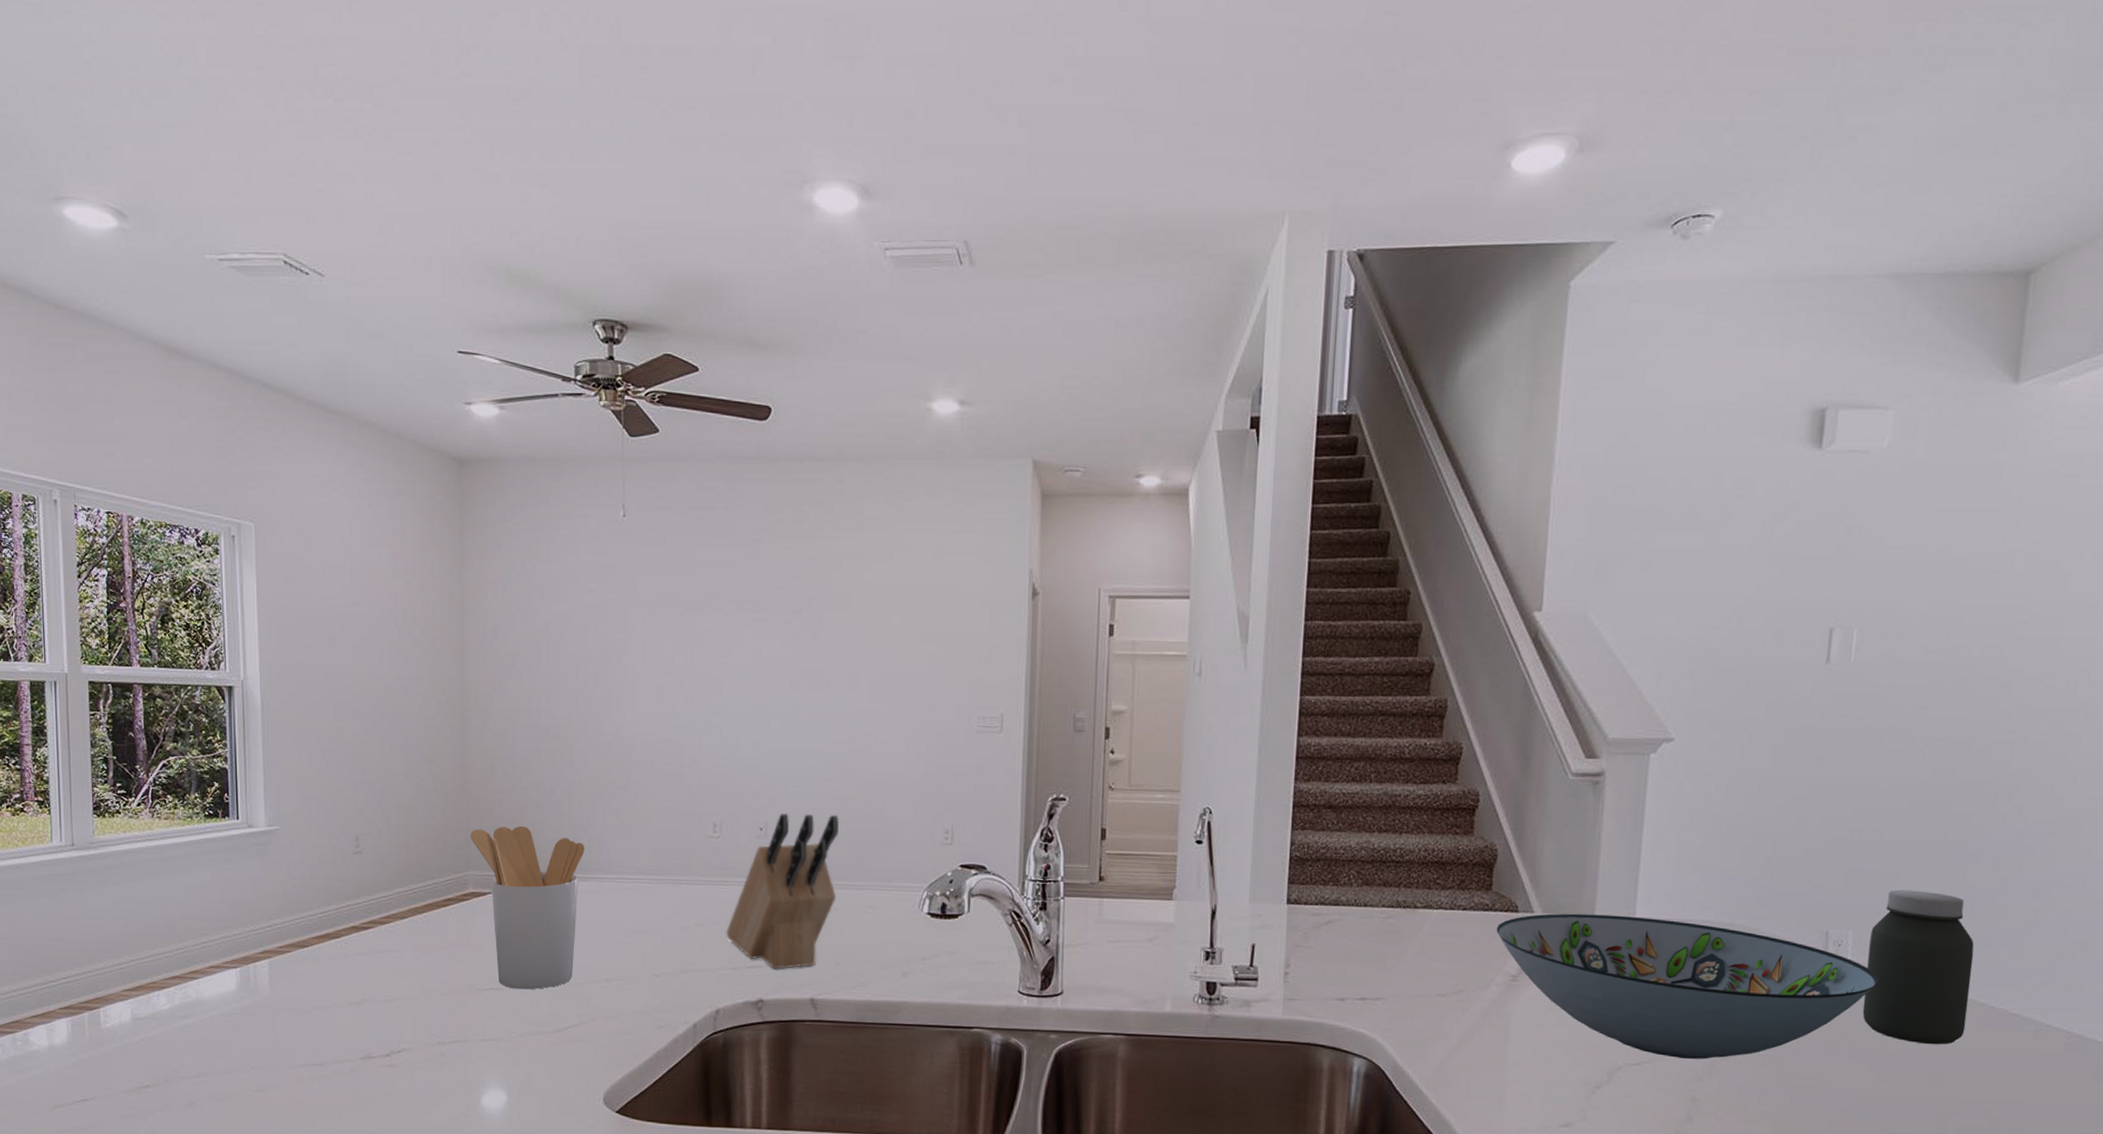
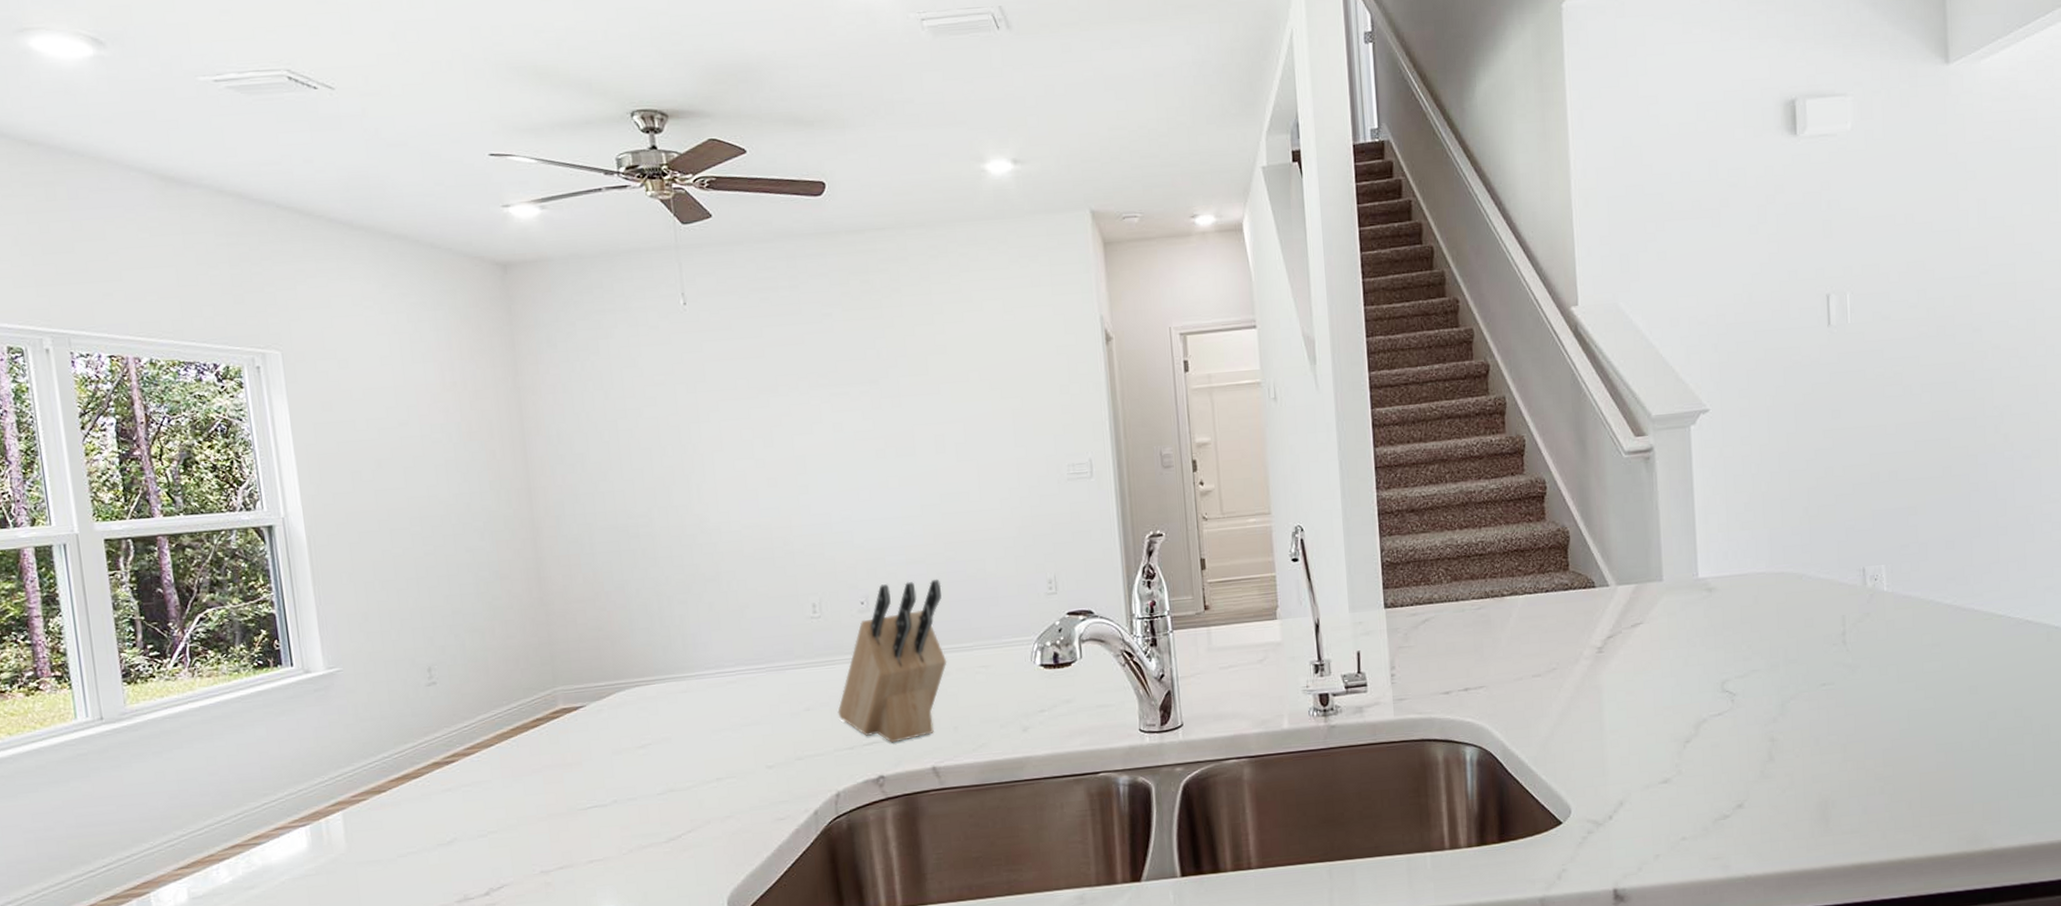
utensil holder: present [470,826,585,990] -> none [554,633,681,803]
decorative bowl: present [1496,913,1879,1059] -> none [1578,576,1913,704]
jar: present [1862,889,1974,1045] -> none [1900,521,1990,659]

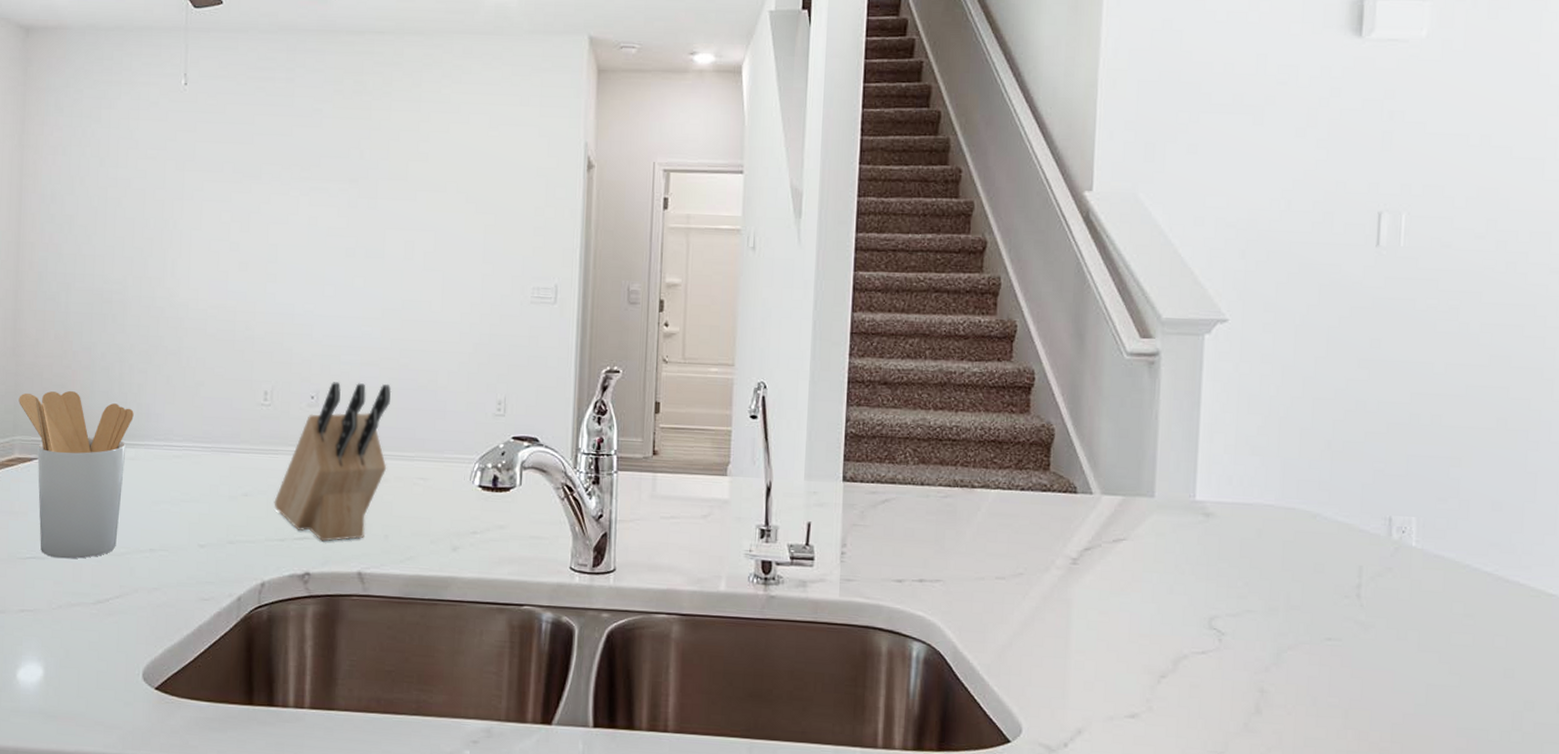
utensil holder: none [554,633,681,803] -> present [18,391,134,559]

